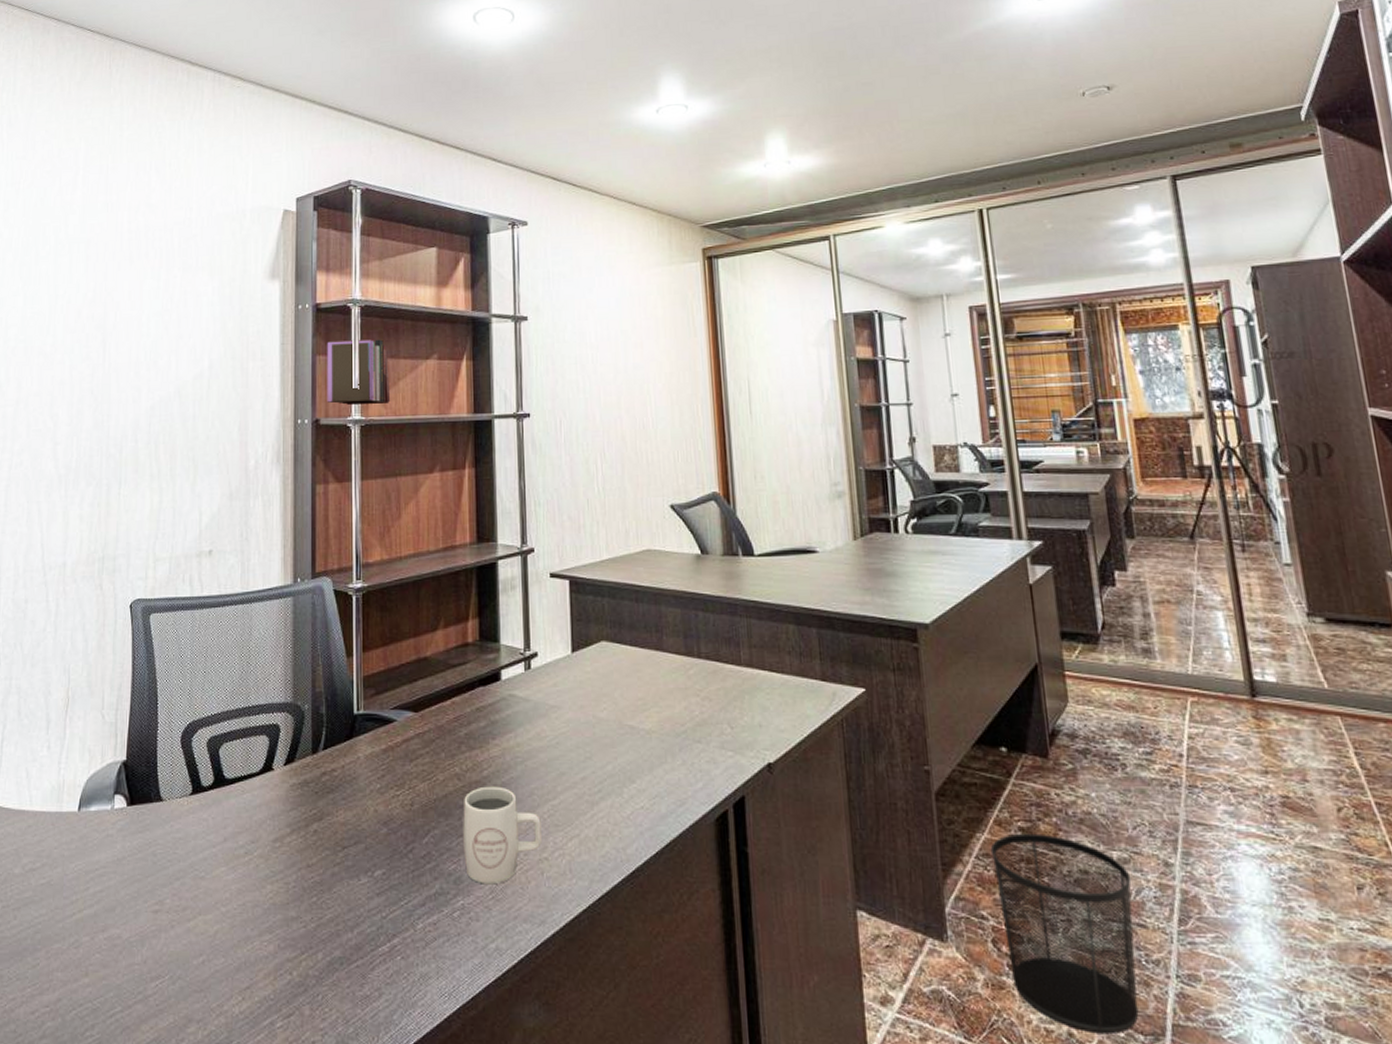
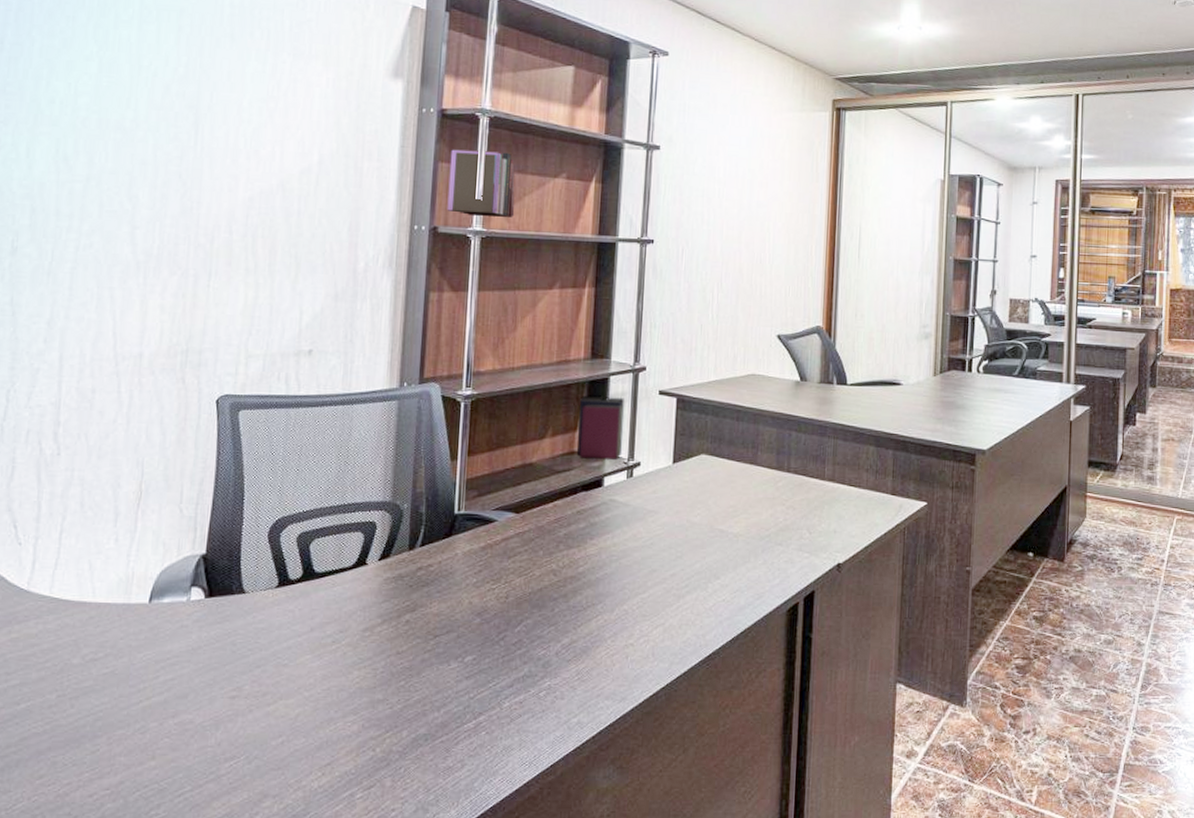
mug: present [463,786,542,885] -> none [554,581,630,668]
books: none [470,583,518,652] -> present [577,396,625,461]
waste bin: present [990,833,1139,1033] -> none [1009,621,1112,772]

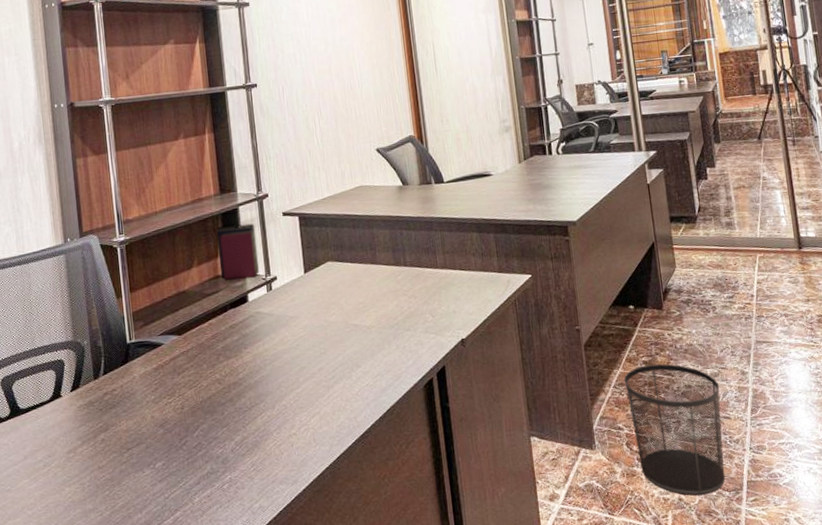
books: present [447,149,515,218] -> none [74,30,136,89]
waste bin: none [1009,621,1112,772] -> present [623,364,725,496]

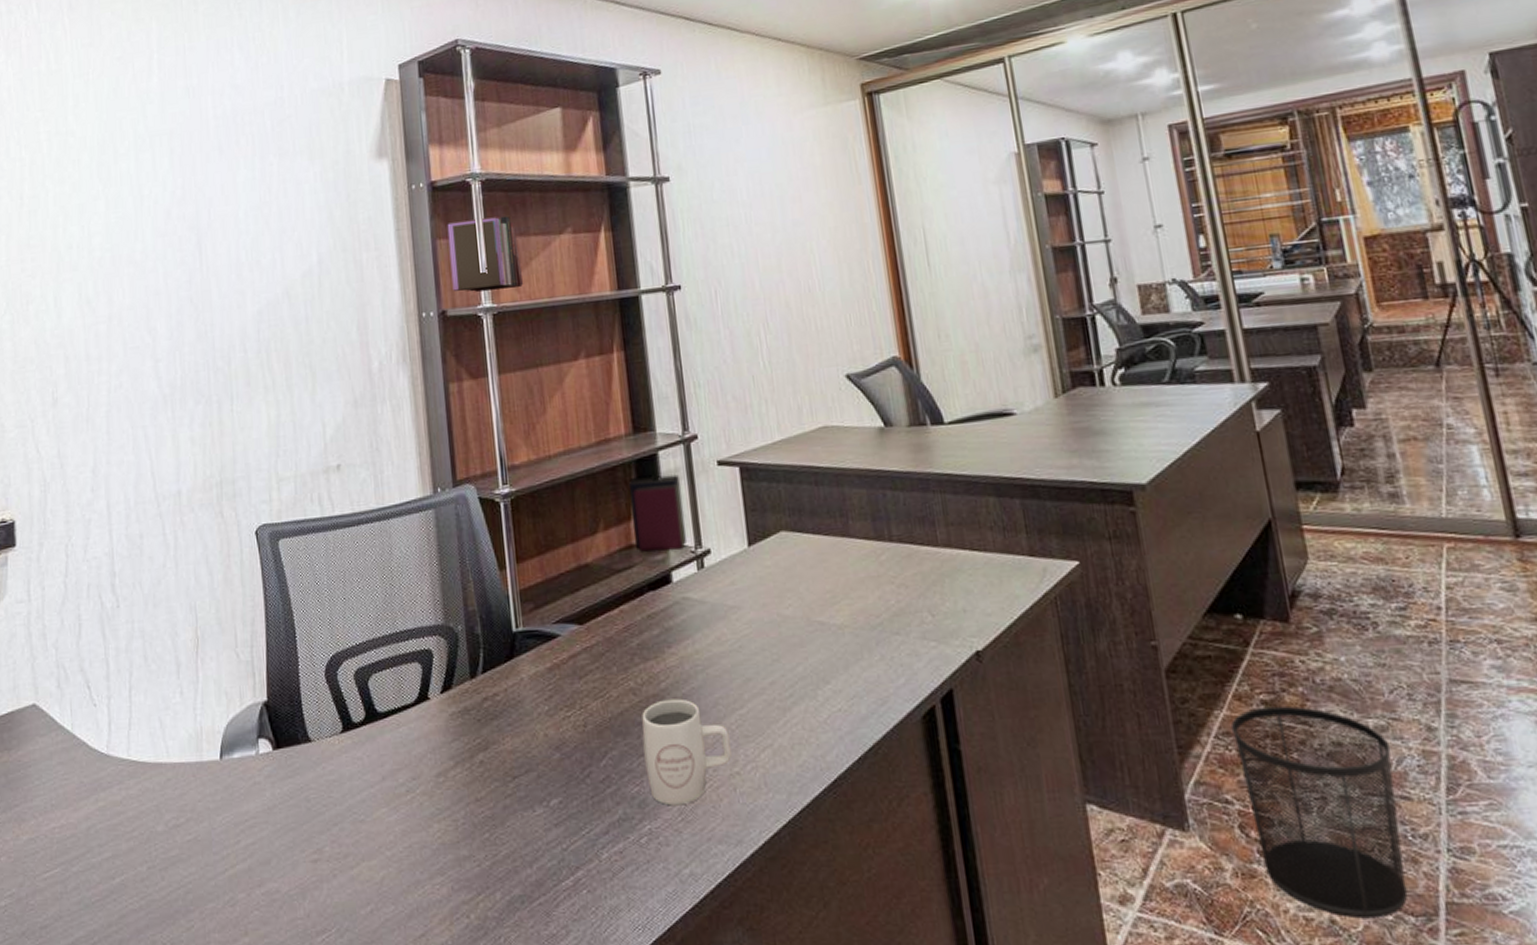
books: none [74,30,136,89] -> present [447,216,524,293]
mug: none [224,384,290,461] -> present [641,698,732,806]

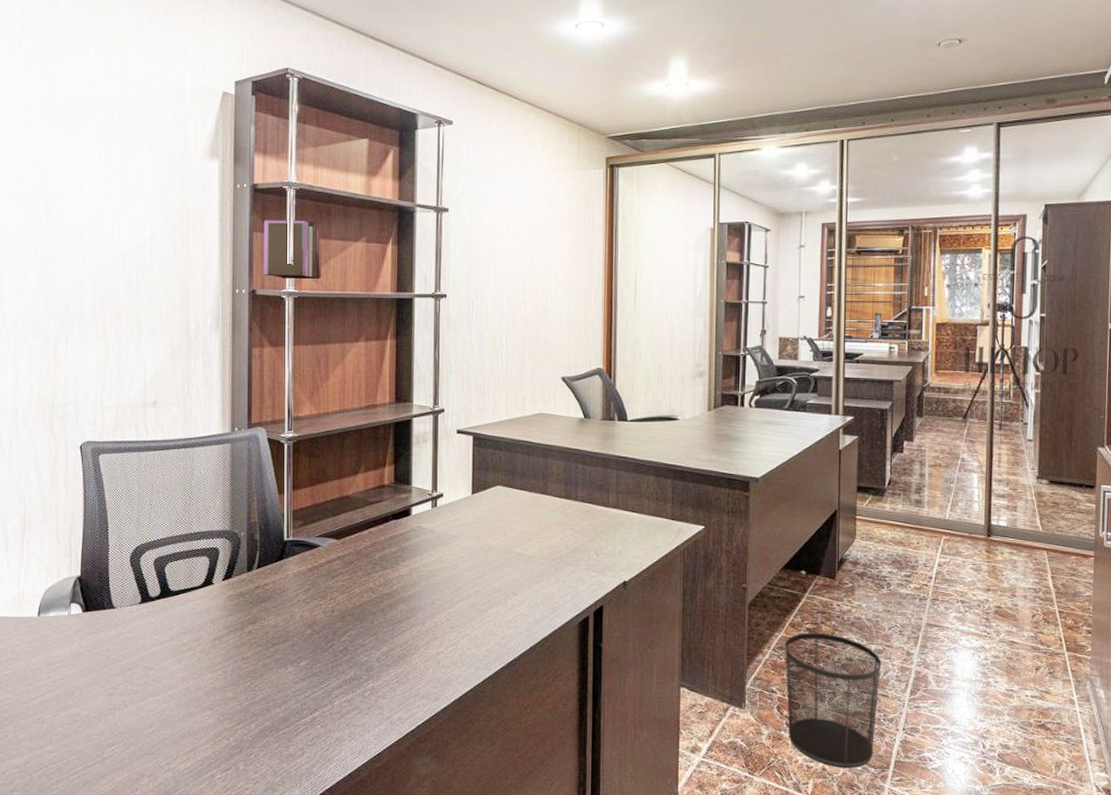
books: present [629,474,688,554] -> none [387,436,427,493]
mug: present [641,698,732,806] -> none [375,598,439,672]

